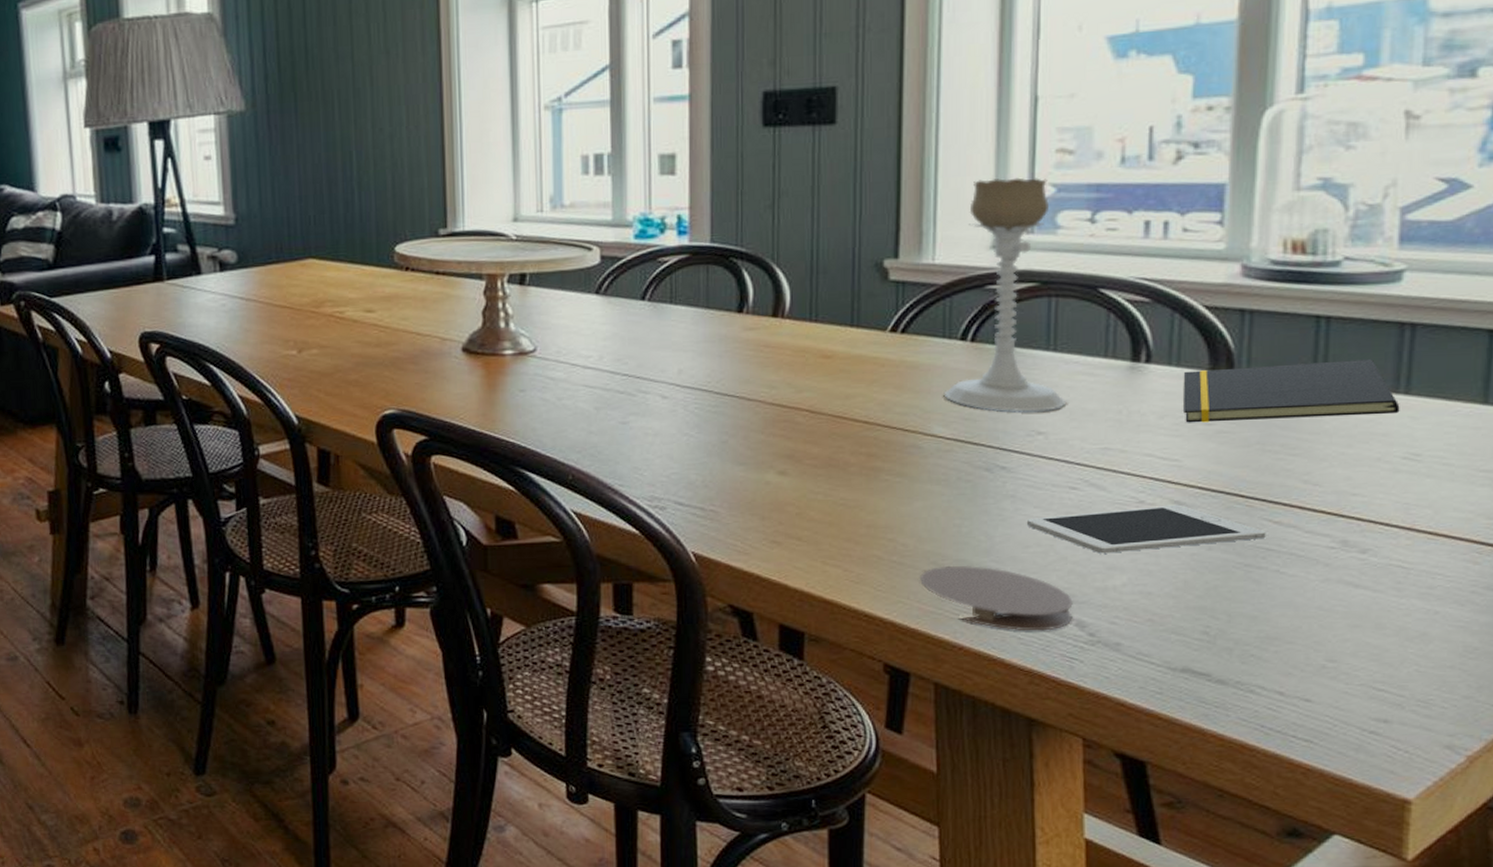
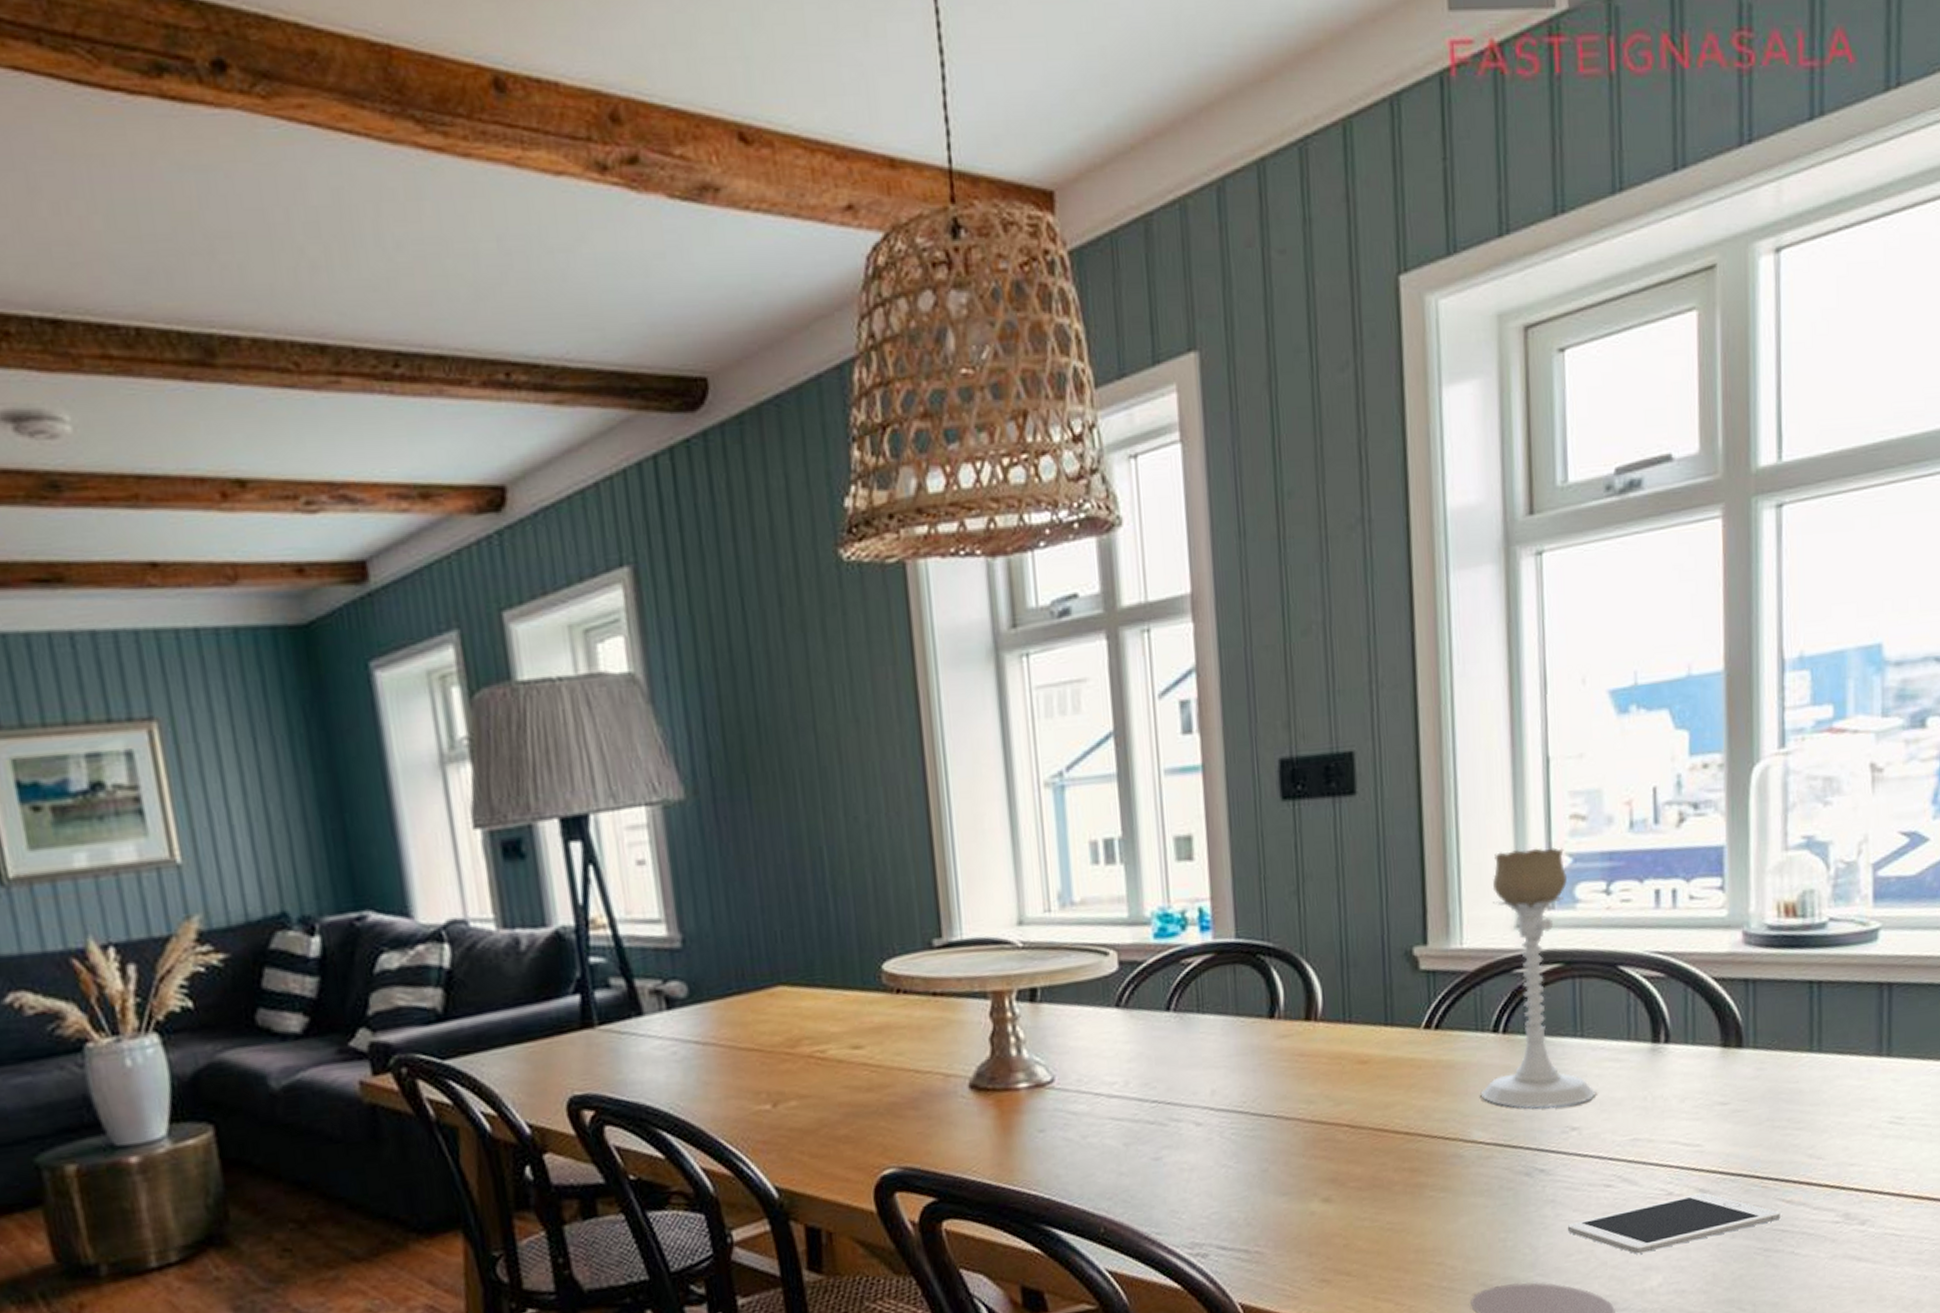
notepad: present [1183,359,1400,423] -> none [1699,1023,1884,1105]

